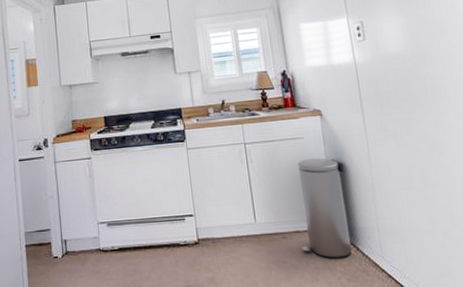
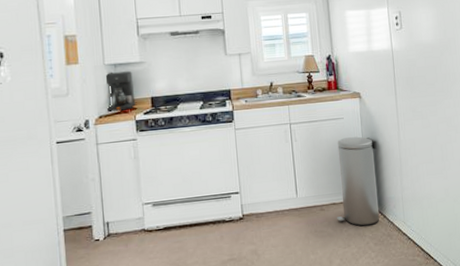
coffee maker: none [63,92,90,131] -> present [106,71,136,112]

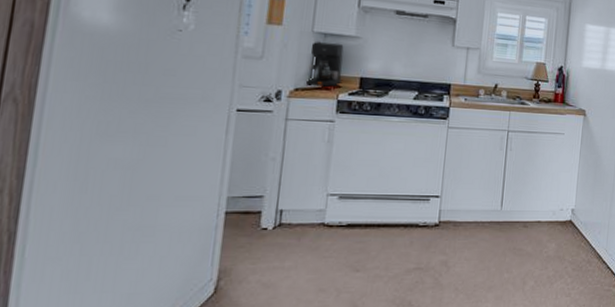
pedal bin: present [337,136,380,227] -> none [539,154,593,250]

